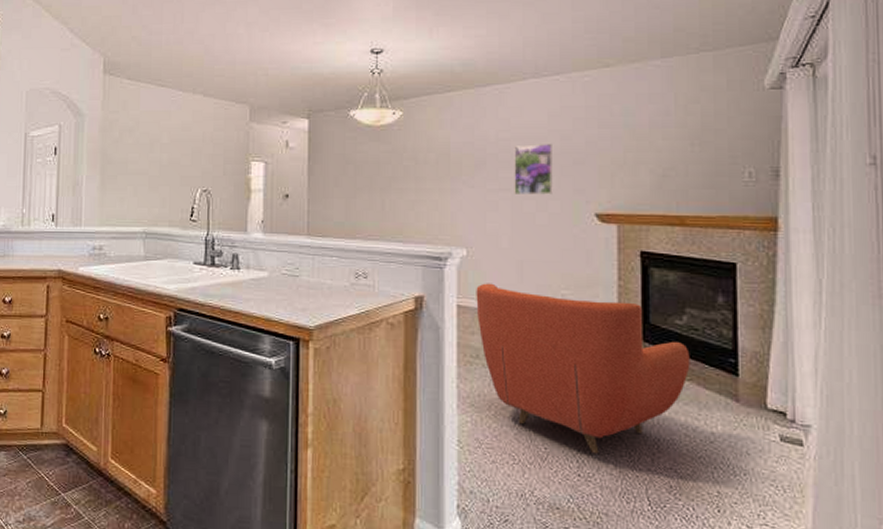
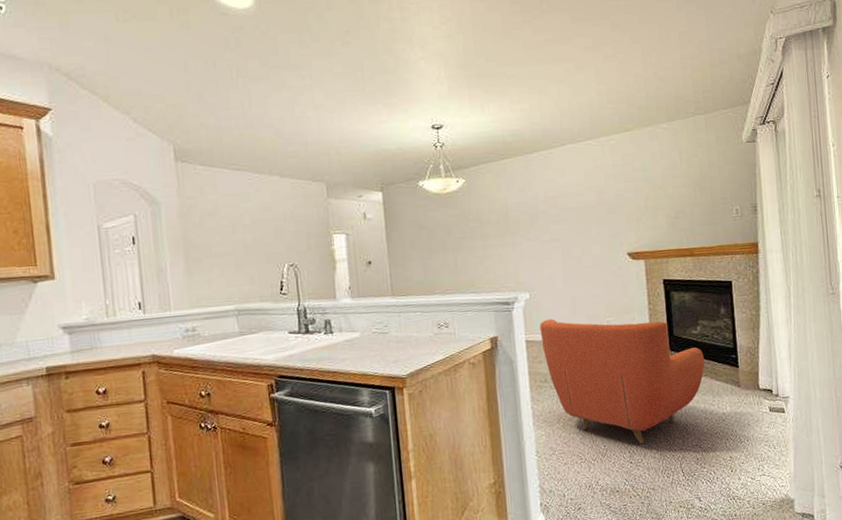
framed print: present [514,144,553,195] -> none [560,198,594,243]

